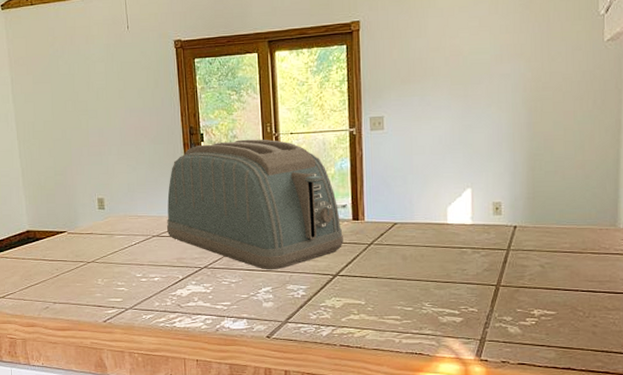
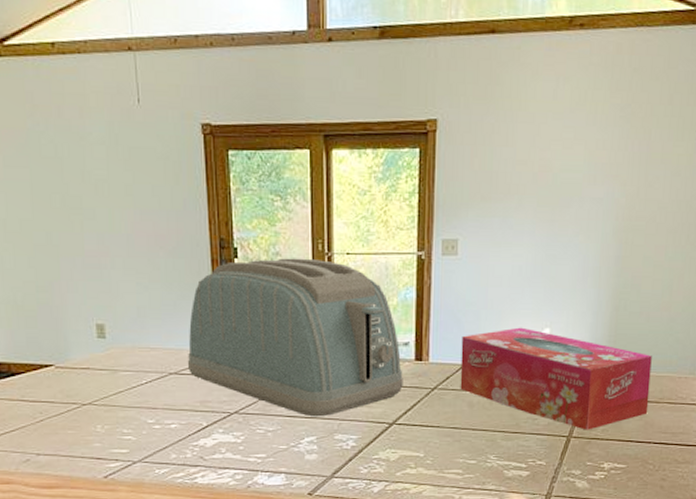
tissue box: none [392,188,573,279] -> present [460,327,652,430]

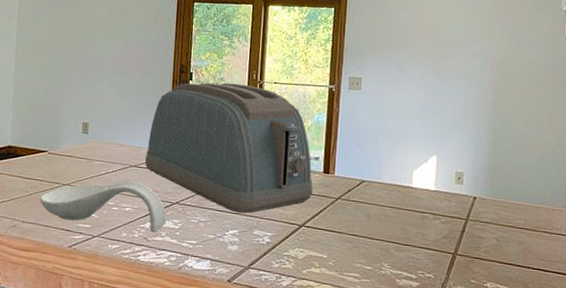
spoon rest: none [55,392,225,450] -> present [40,181,167,233]
tissue box: present [460,327,652,430] -> none [360,152,527,250]

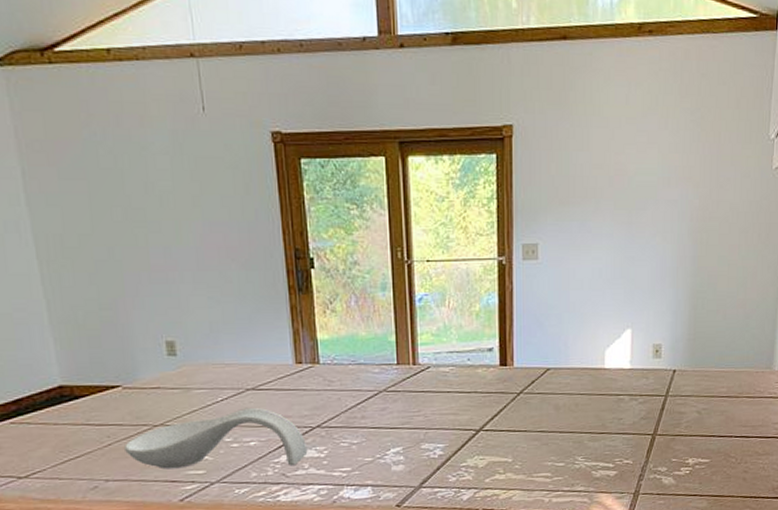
toaster: present [144,82,313,214] -> none [265,267,489,427]

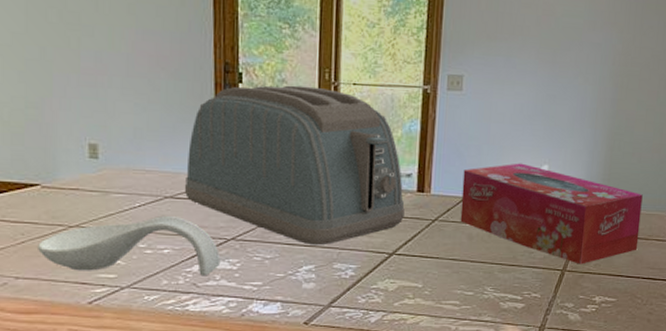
toaster: none [265,267,489,427] -> present [184,85,405,246]
tissue box: none [545,329,730,428] -> present [460,163,643,264]

